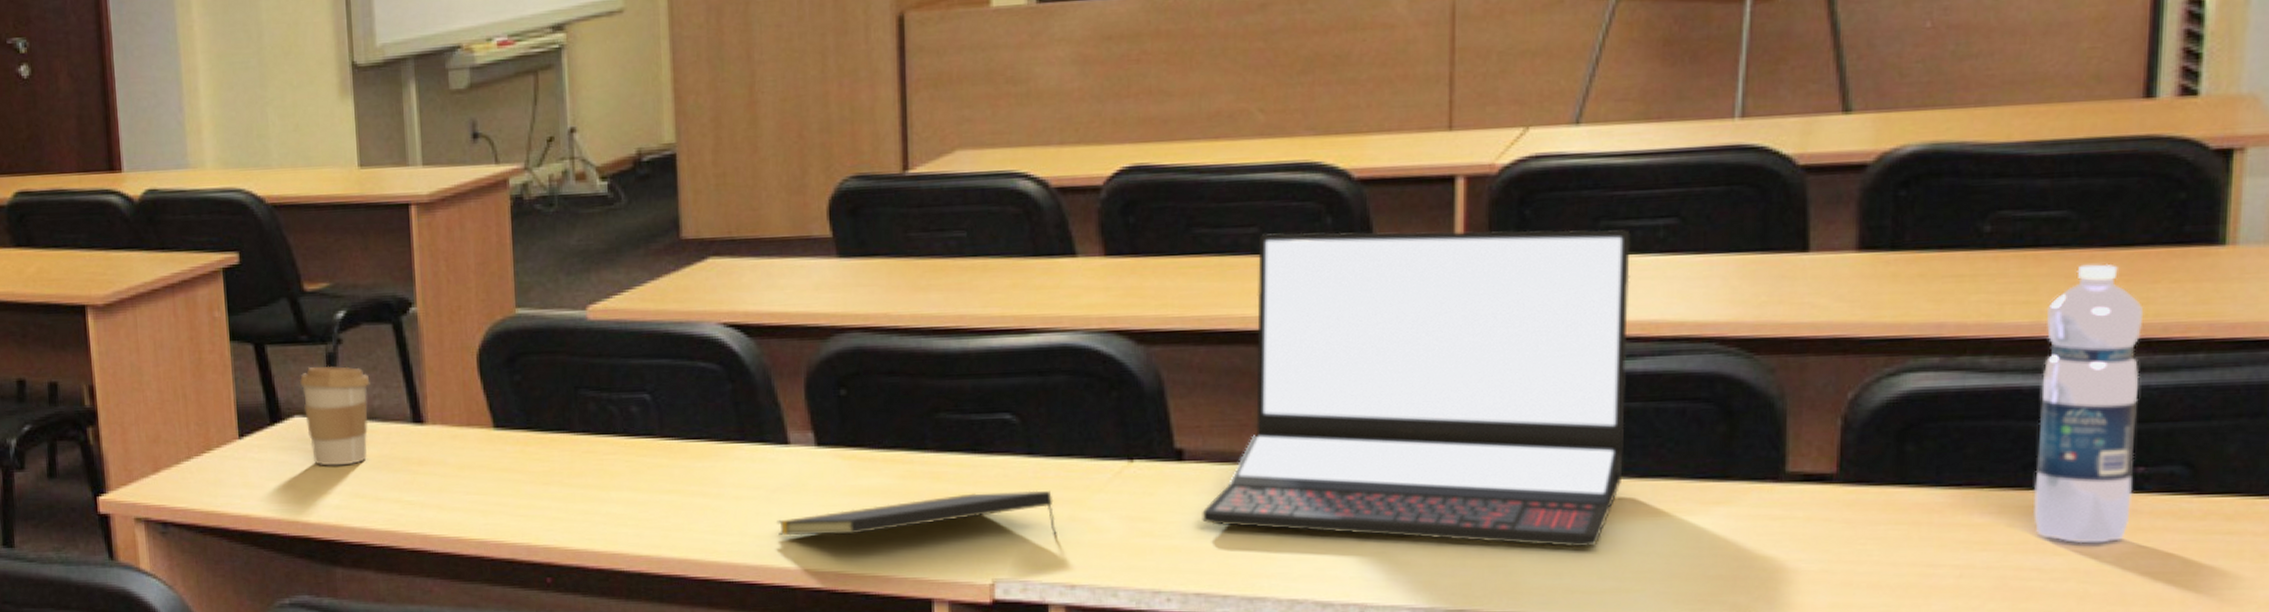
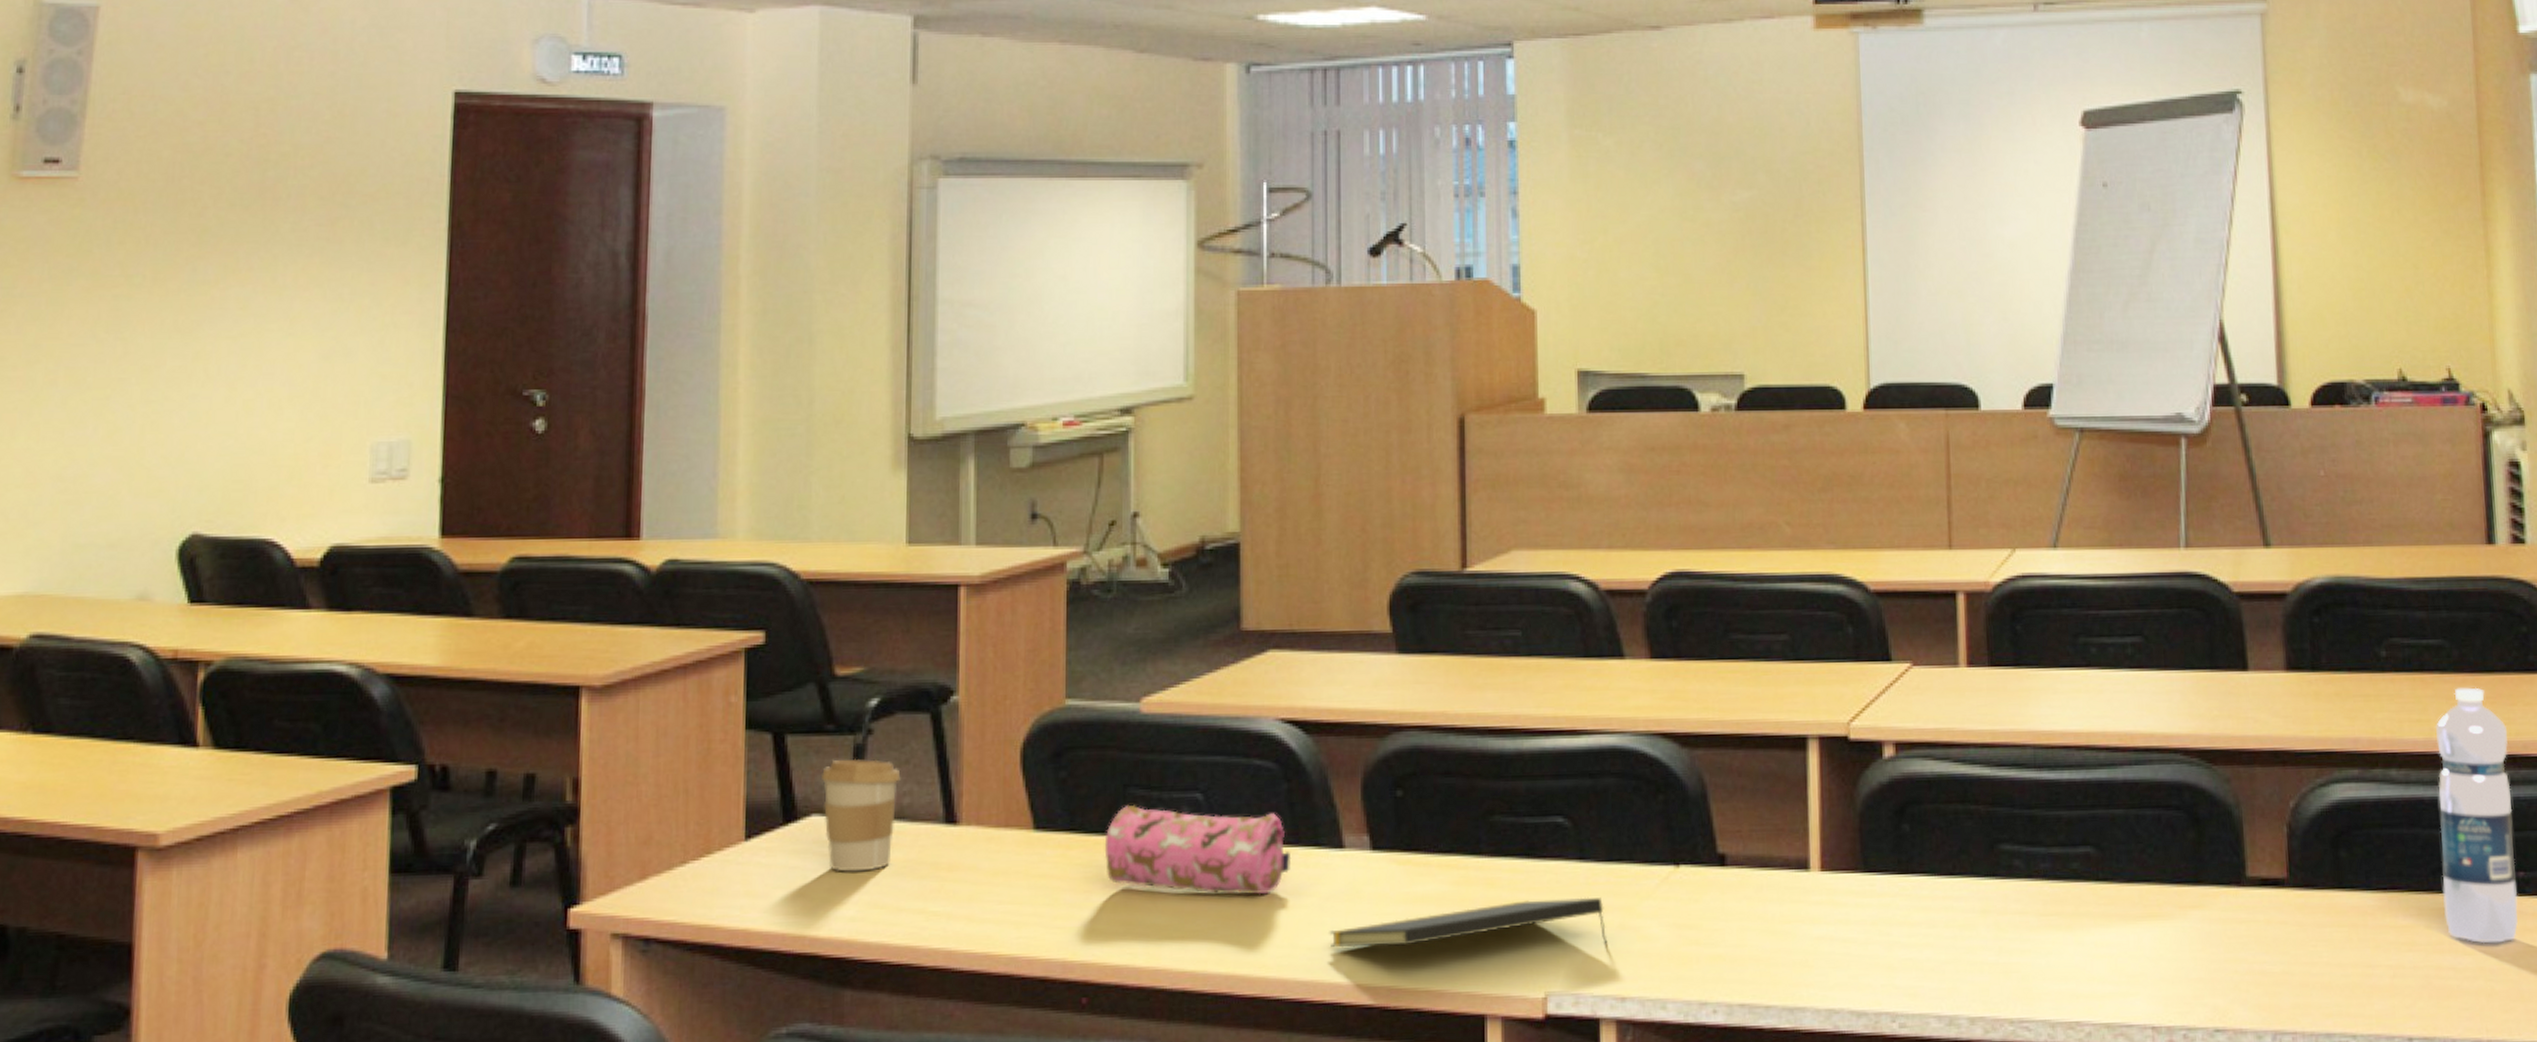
pencil case: none [559,405,738,487] -> present [1104,804,1292,895]
laptop: present [1202,229,1631,548] -> none [1744,640,2112,952]

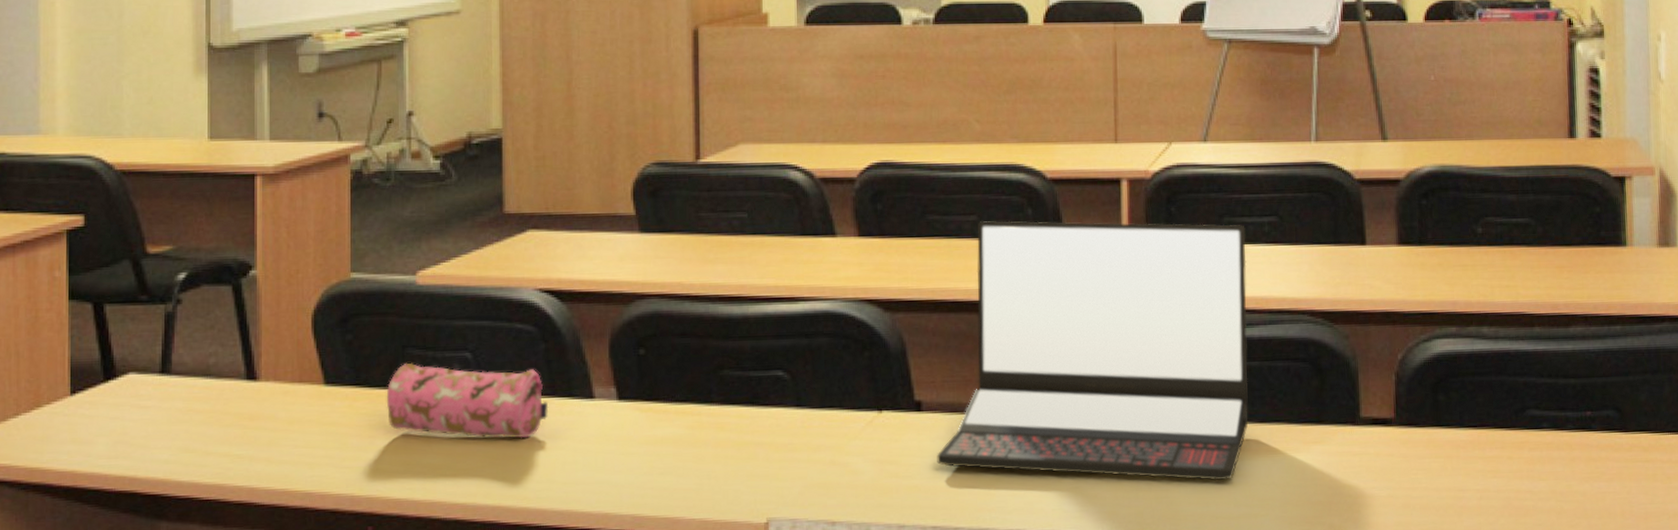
coffee cup: present [822,758,901,872] -> none [137,324,207,422]
notepad: present [1329,897,1608,948] -> none [581,438,821,483]
laptop: none [1744,640,2112,952] -> present [937,220,1248,481]
water bottle: present [2435,687,2518,944] -> none [1521,258,1585,471]

